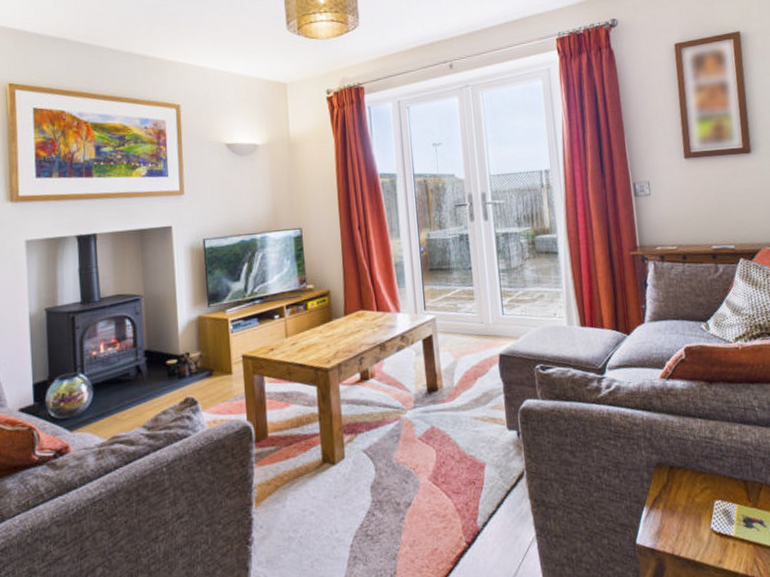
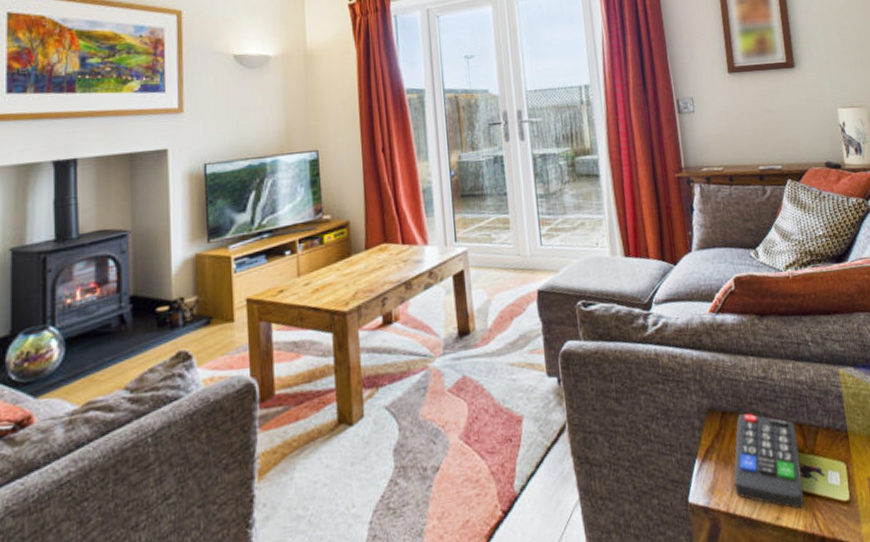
remote control: none [679,468,746,555] -> present [734,413,804,509]

